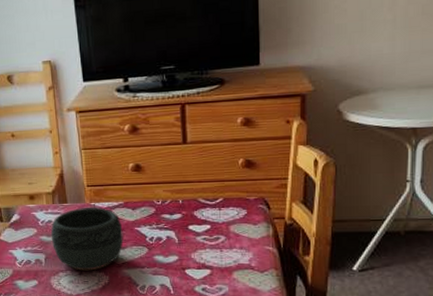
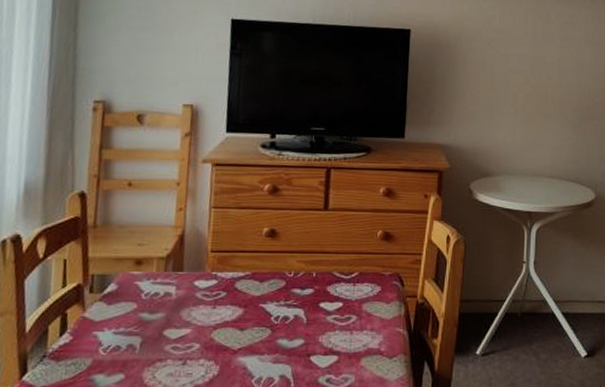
bowl: present [50,207,124,271] -> none [154,278,246,359]

